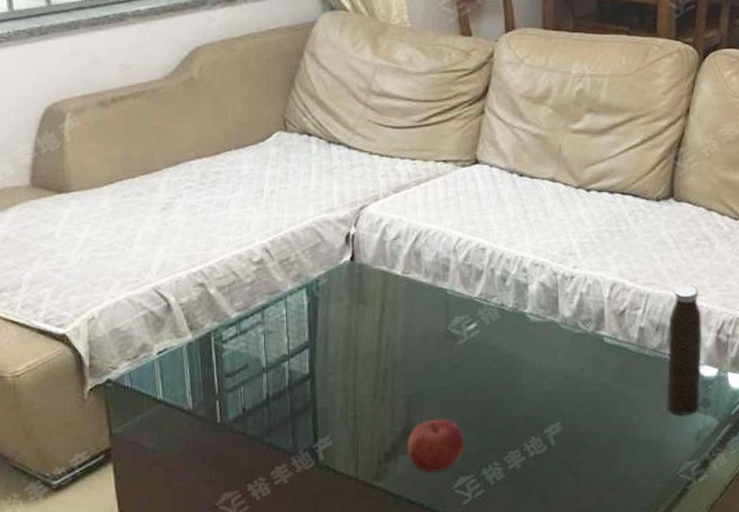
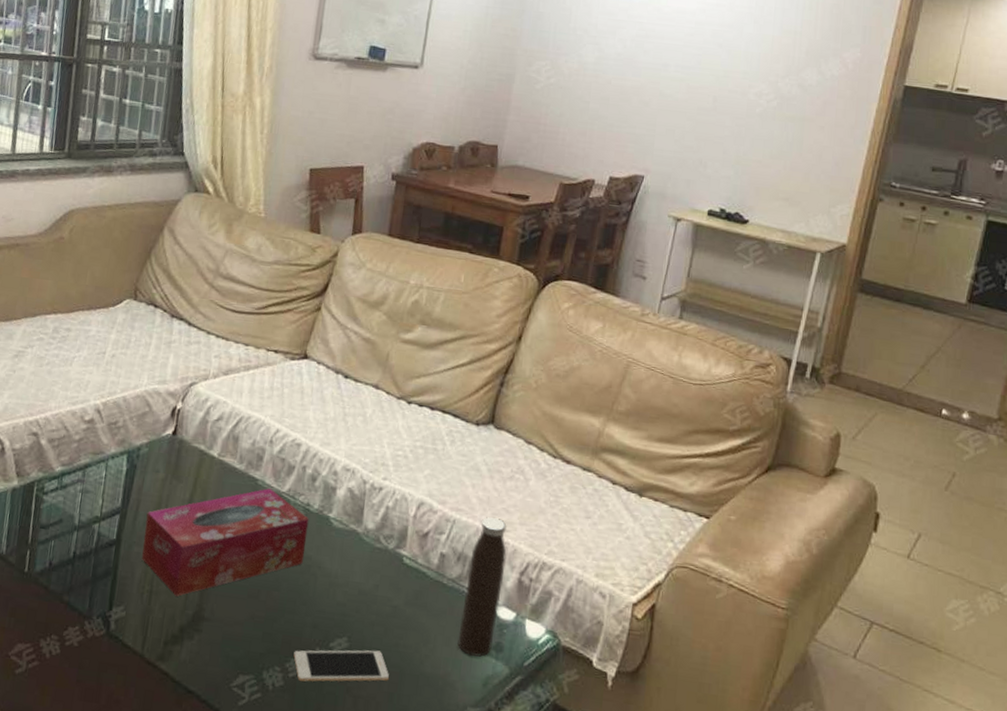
tissue box: none [337,296,506,416] -> present [142,488,309,596]
fruit: present [406,419,465,473] -> none [194,609,251,666]
cell phone: none [510,428,606,470] -> present [293,650,389,682]

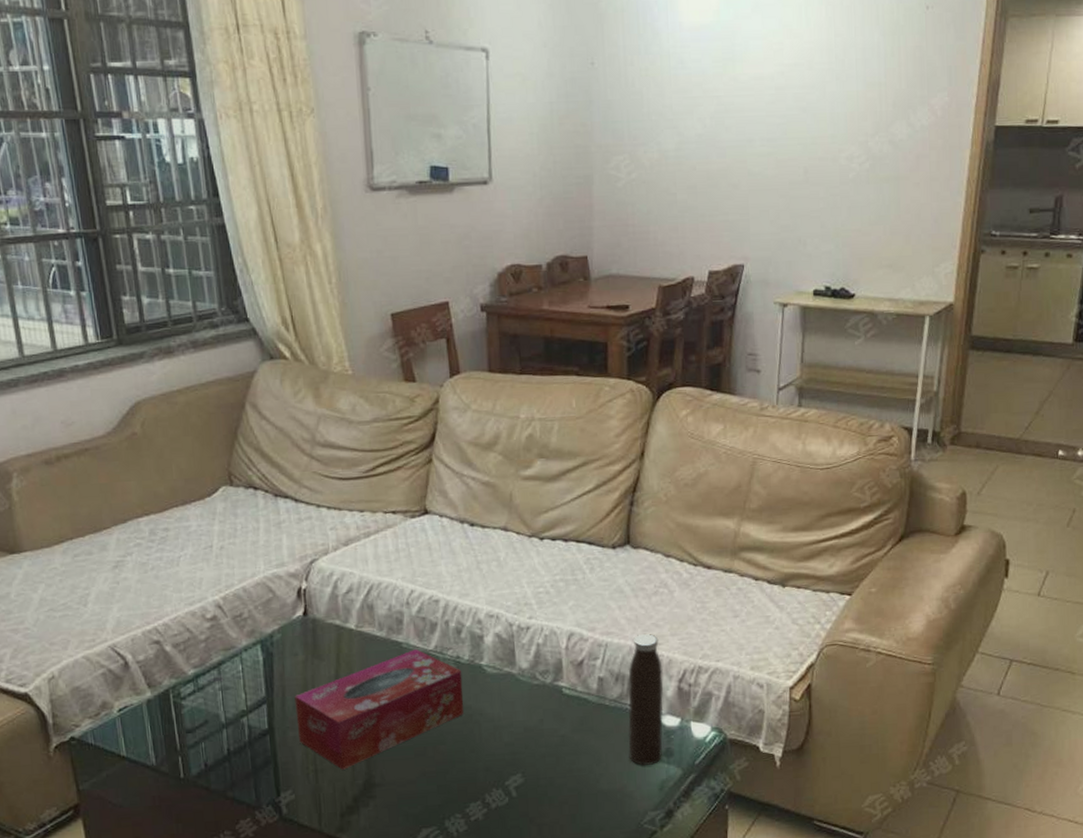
cell phone: present [293,650,389,682] -> none [471,779,568,822]

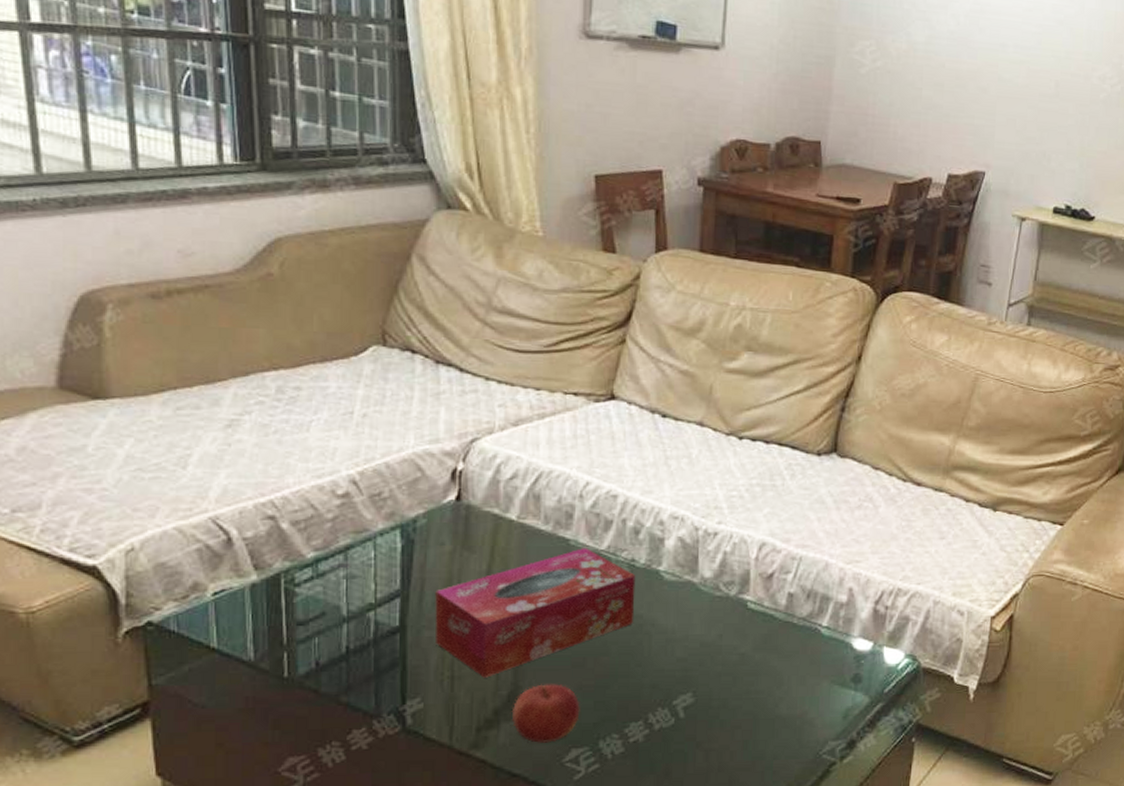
fruit: none [368,772,426,825] -> present [511,684,580,743]
water bottle: present [628,633,664,765] -> none [813,549,859,691]

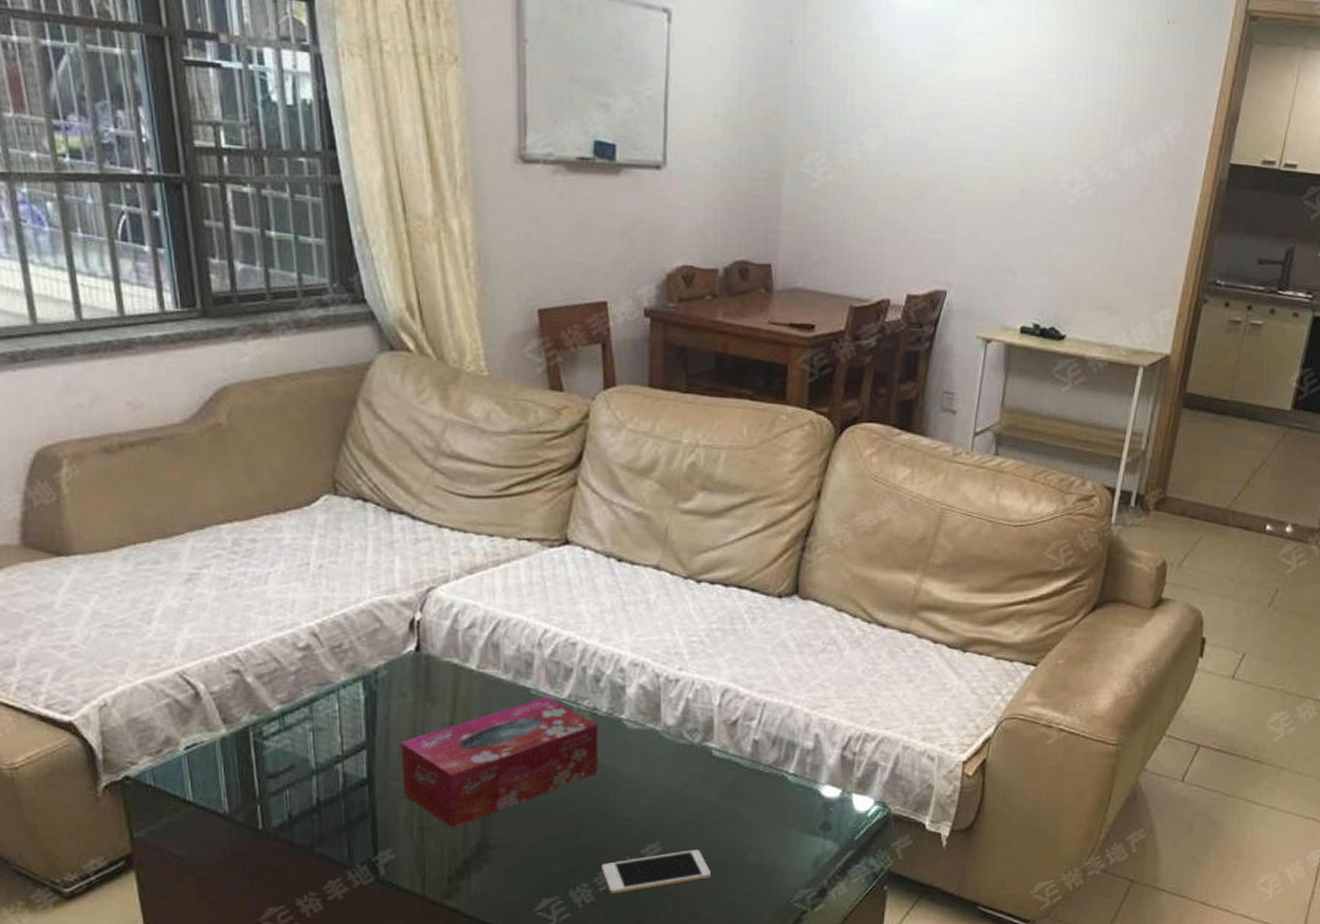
fruit: present [511,684,580,743] -> none [481,834,549,893]
cell phone: none [633,701,742,744] -> present [601,849,711,893]

